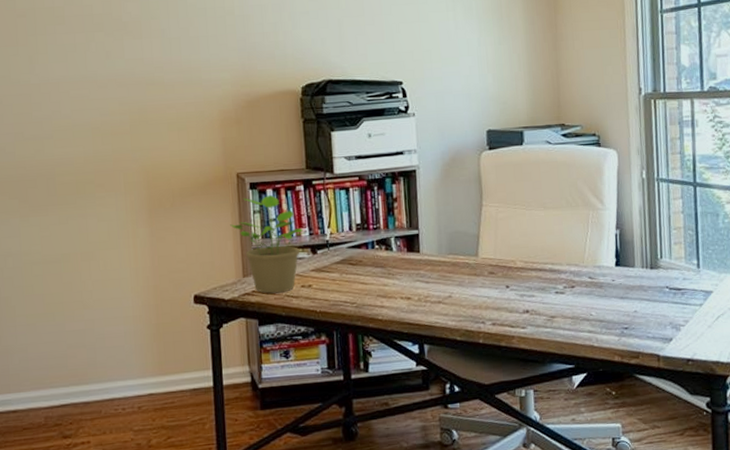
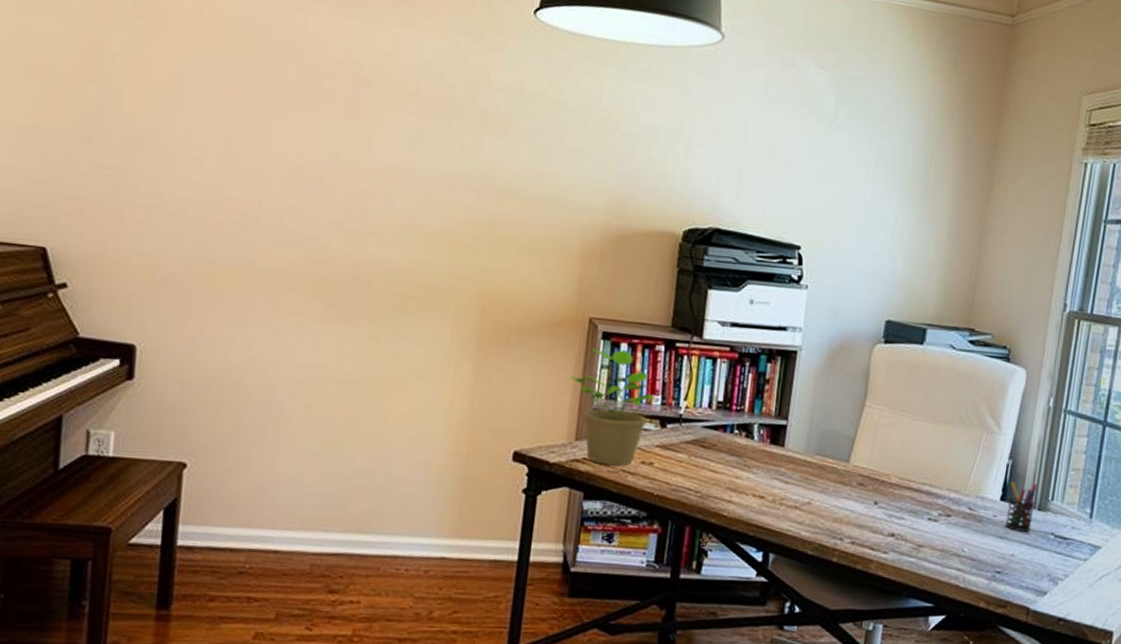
pen holder: none [621,246,648,290] -> present [1005,481,1037,532]

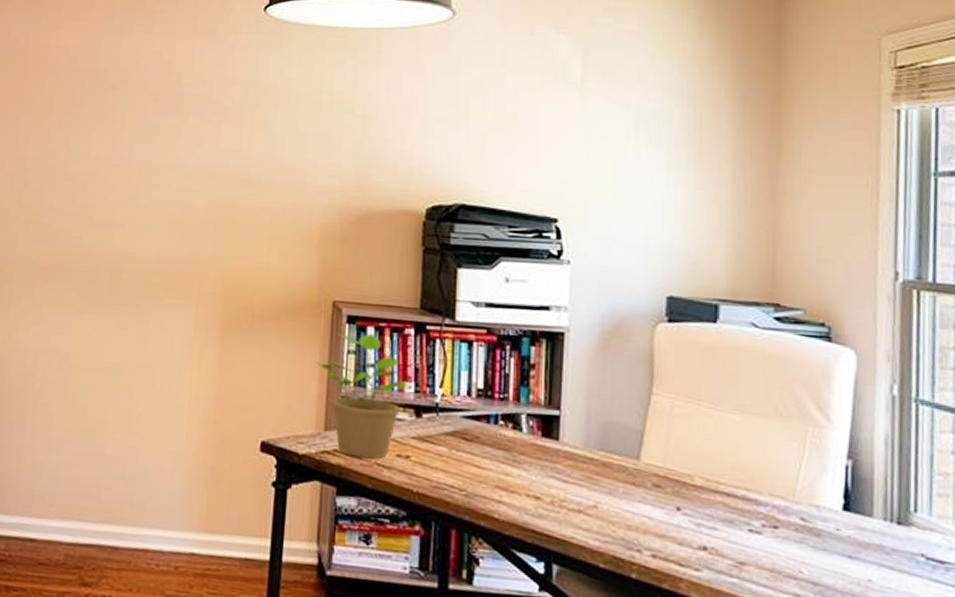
pen holder: present [1005,481,1037,532] -> none [853,487,892,552]

